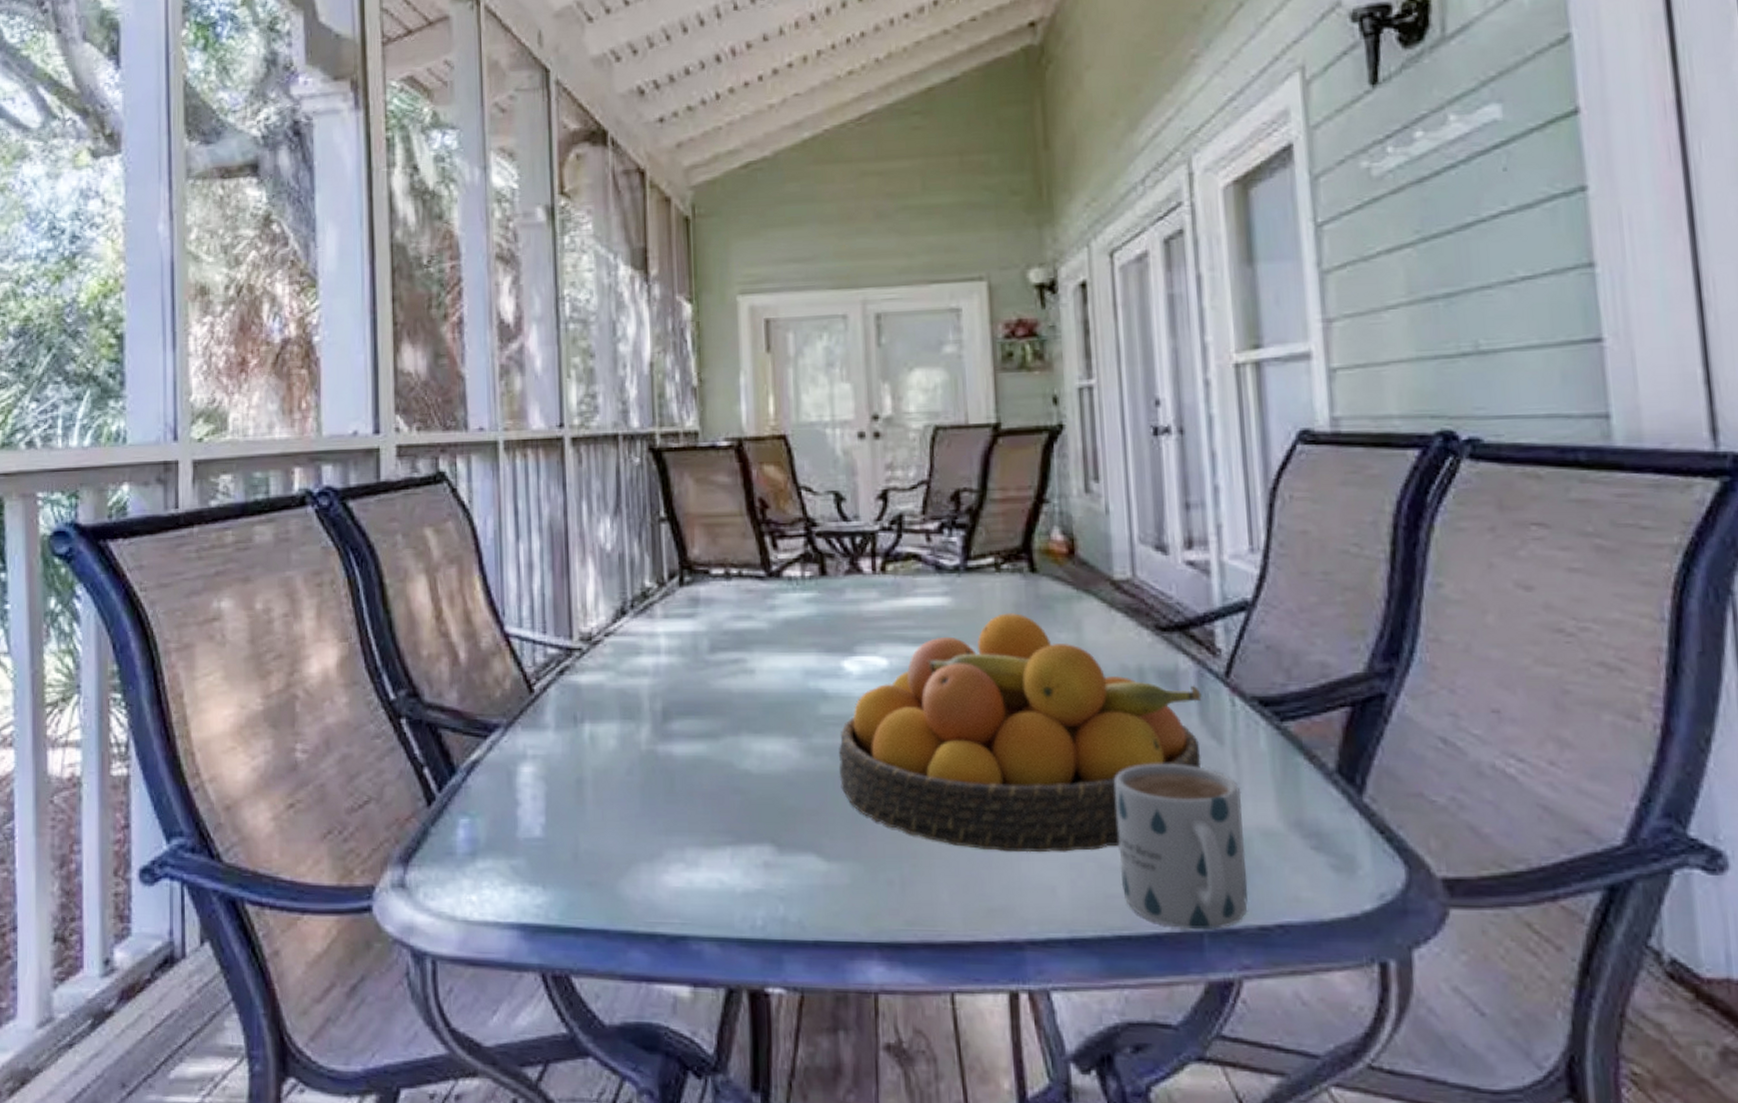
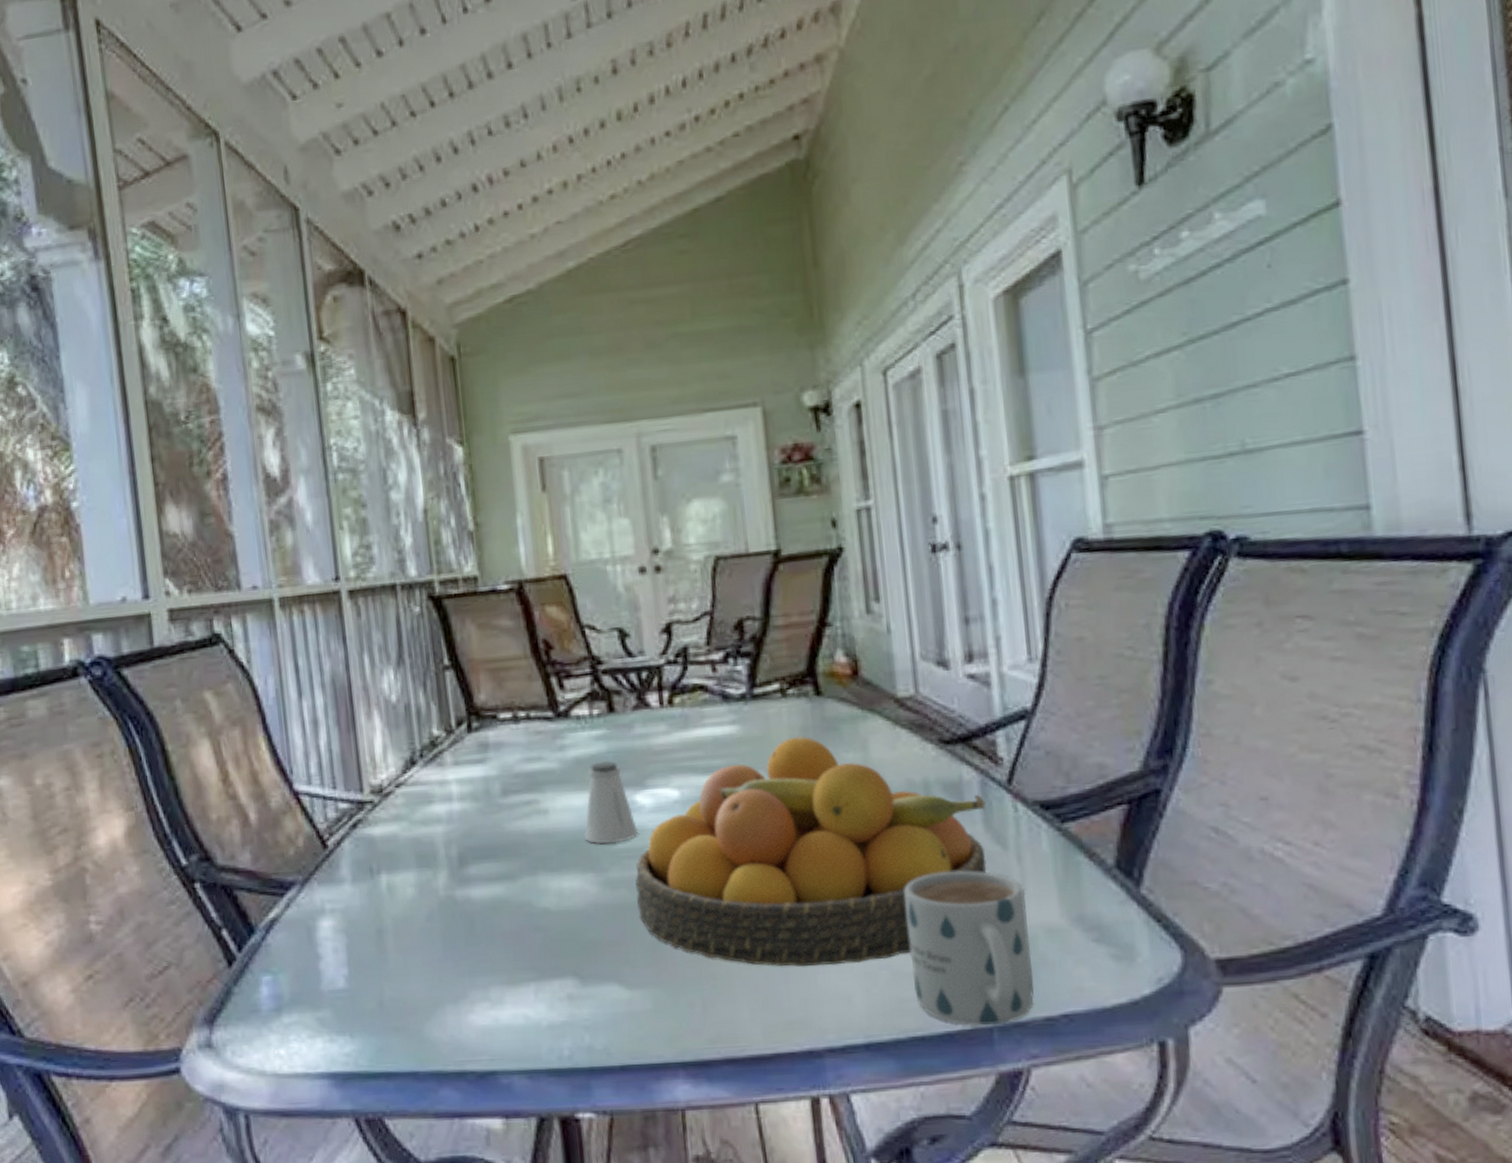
saltshaker: none [790,624,844,709] -> present [584,760,638,845]

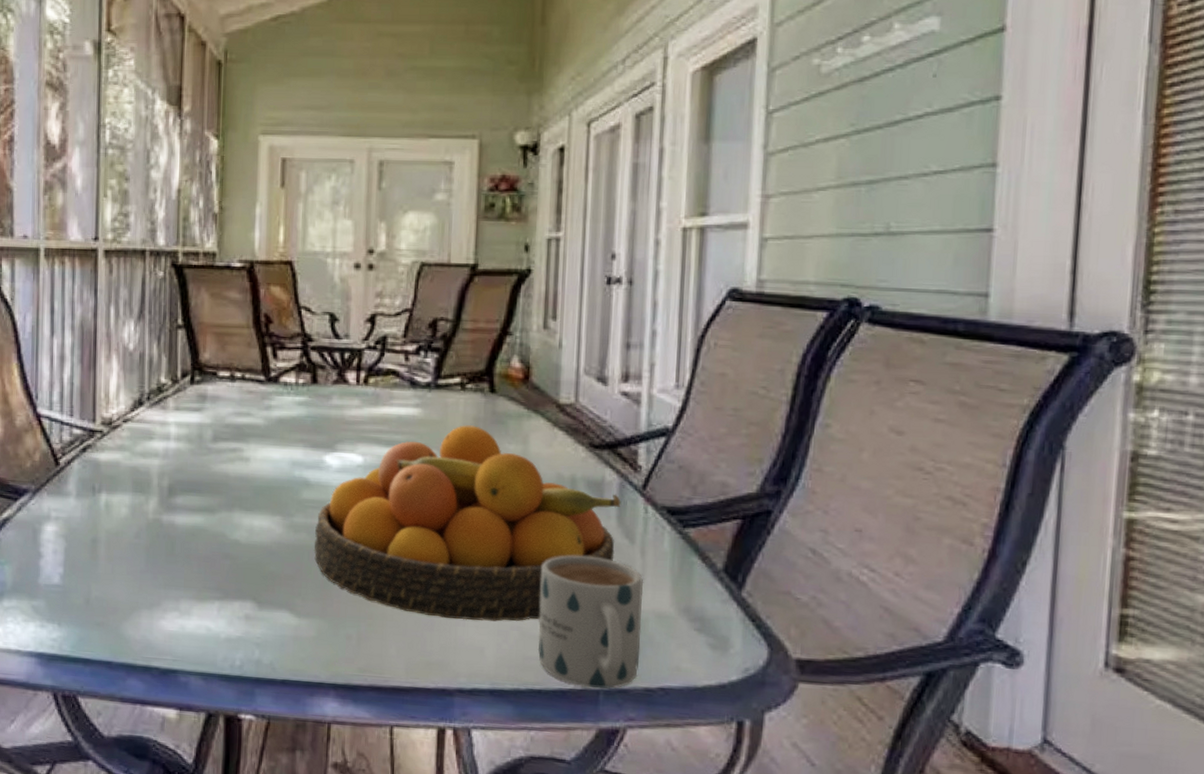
saltshaker: present [584,760,638,845] -> none [278,423,323,494]

